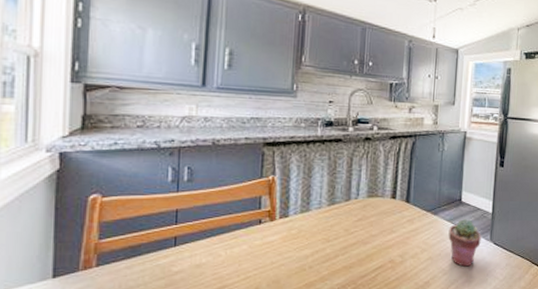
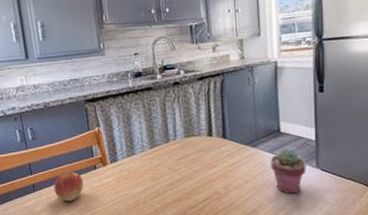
apple: none [202,225,243,261] -> present [53,172,84,202]

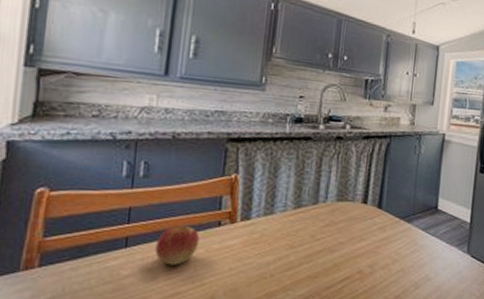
potted succulent: present [270,148,306,194] -> none [422,228,458,281]

